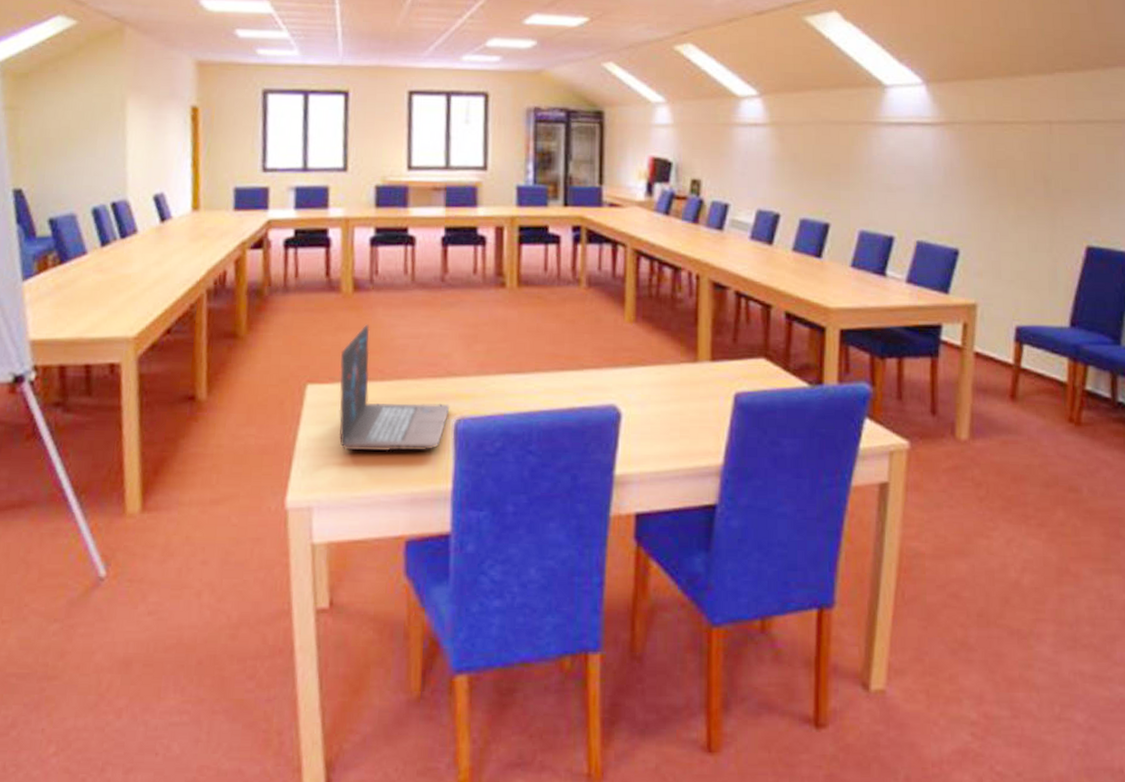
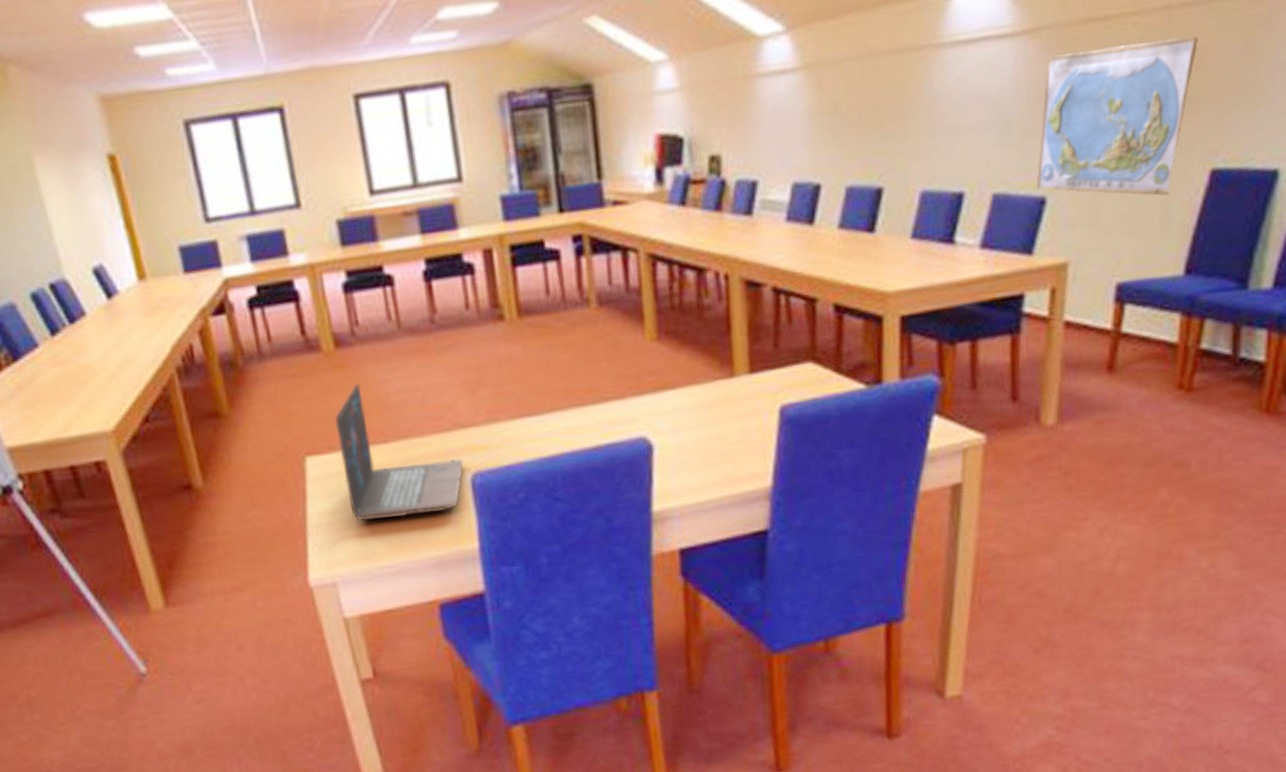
world map: none [951,143,1073,261] -> present [1036,36,1200,196]

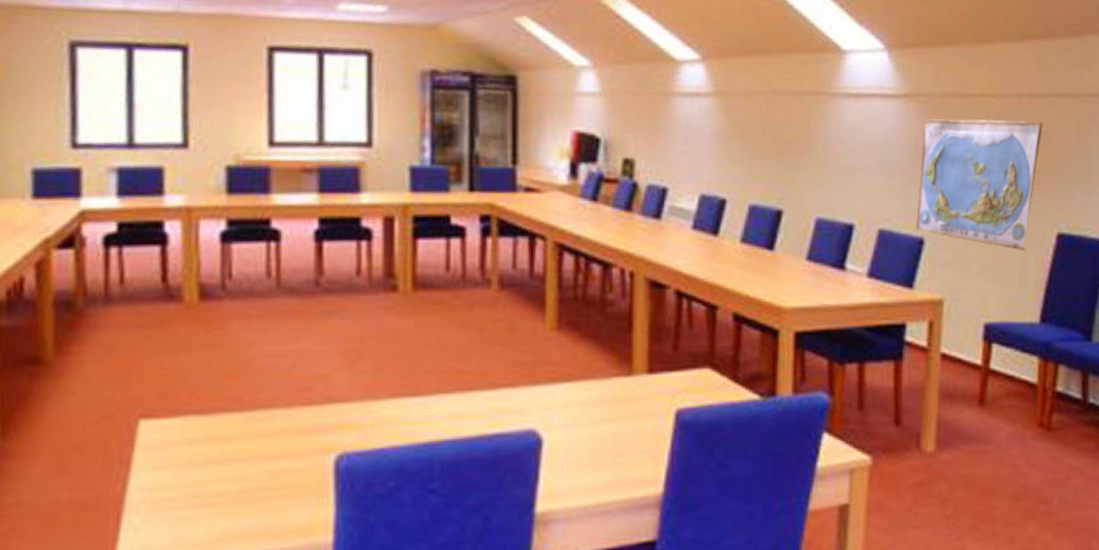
laptop: present [335,383,464,521] -> none [183,341,329,501]

